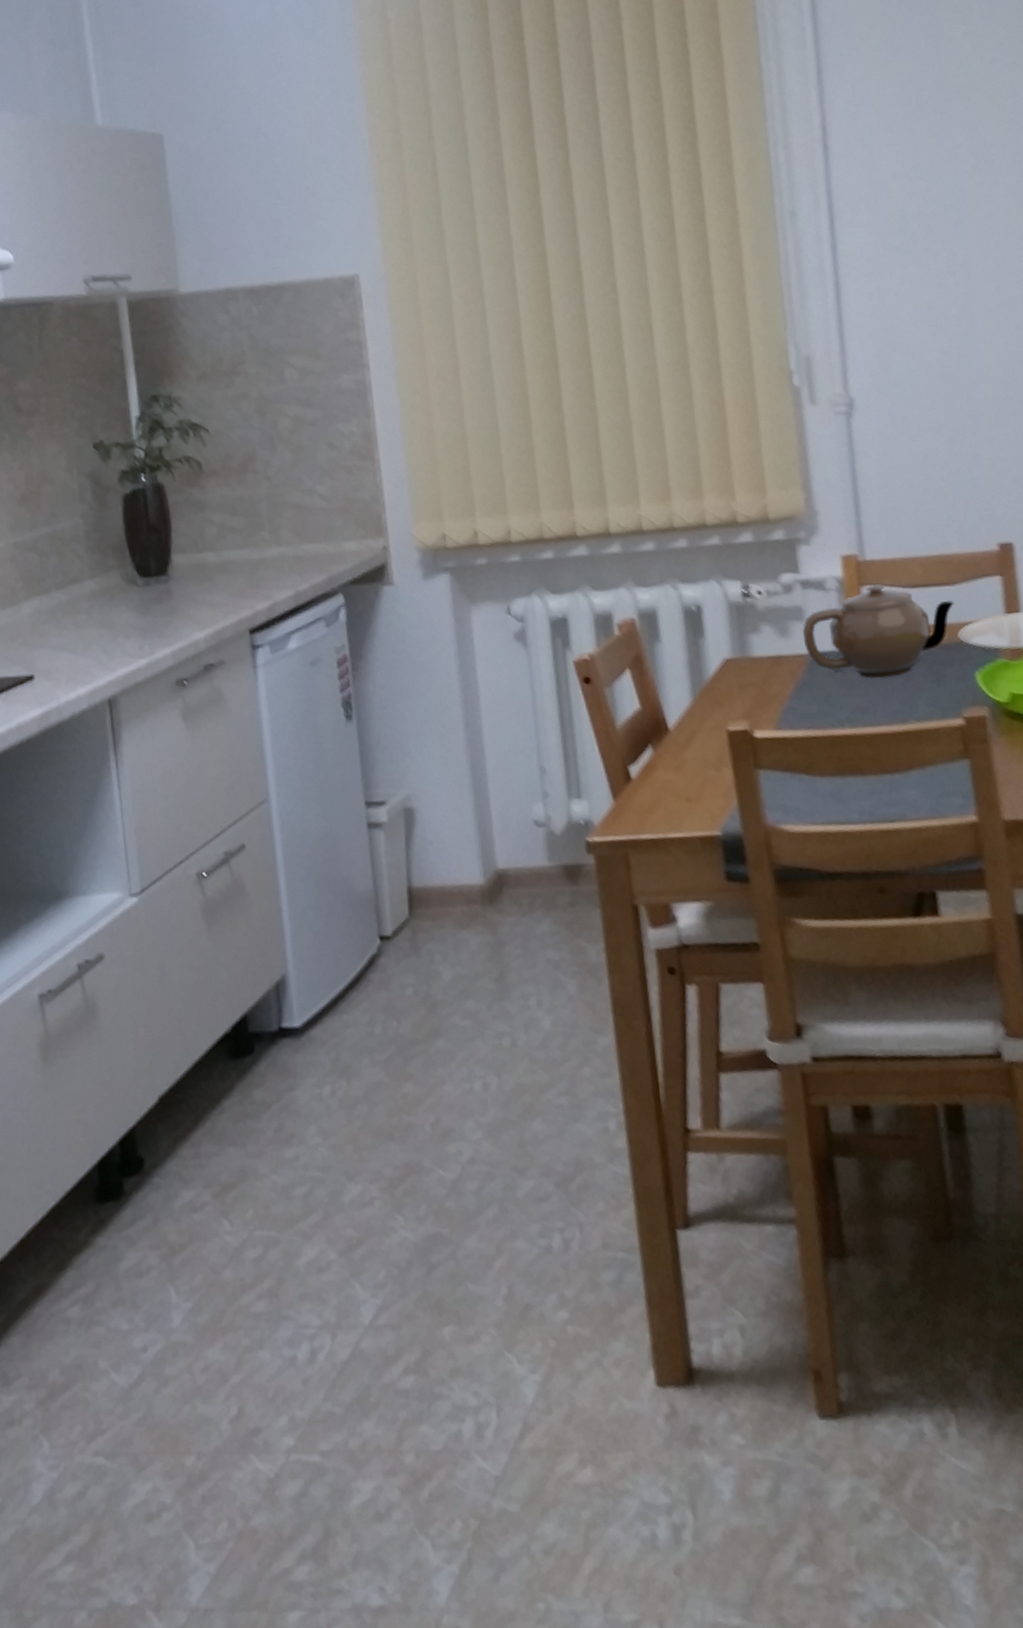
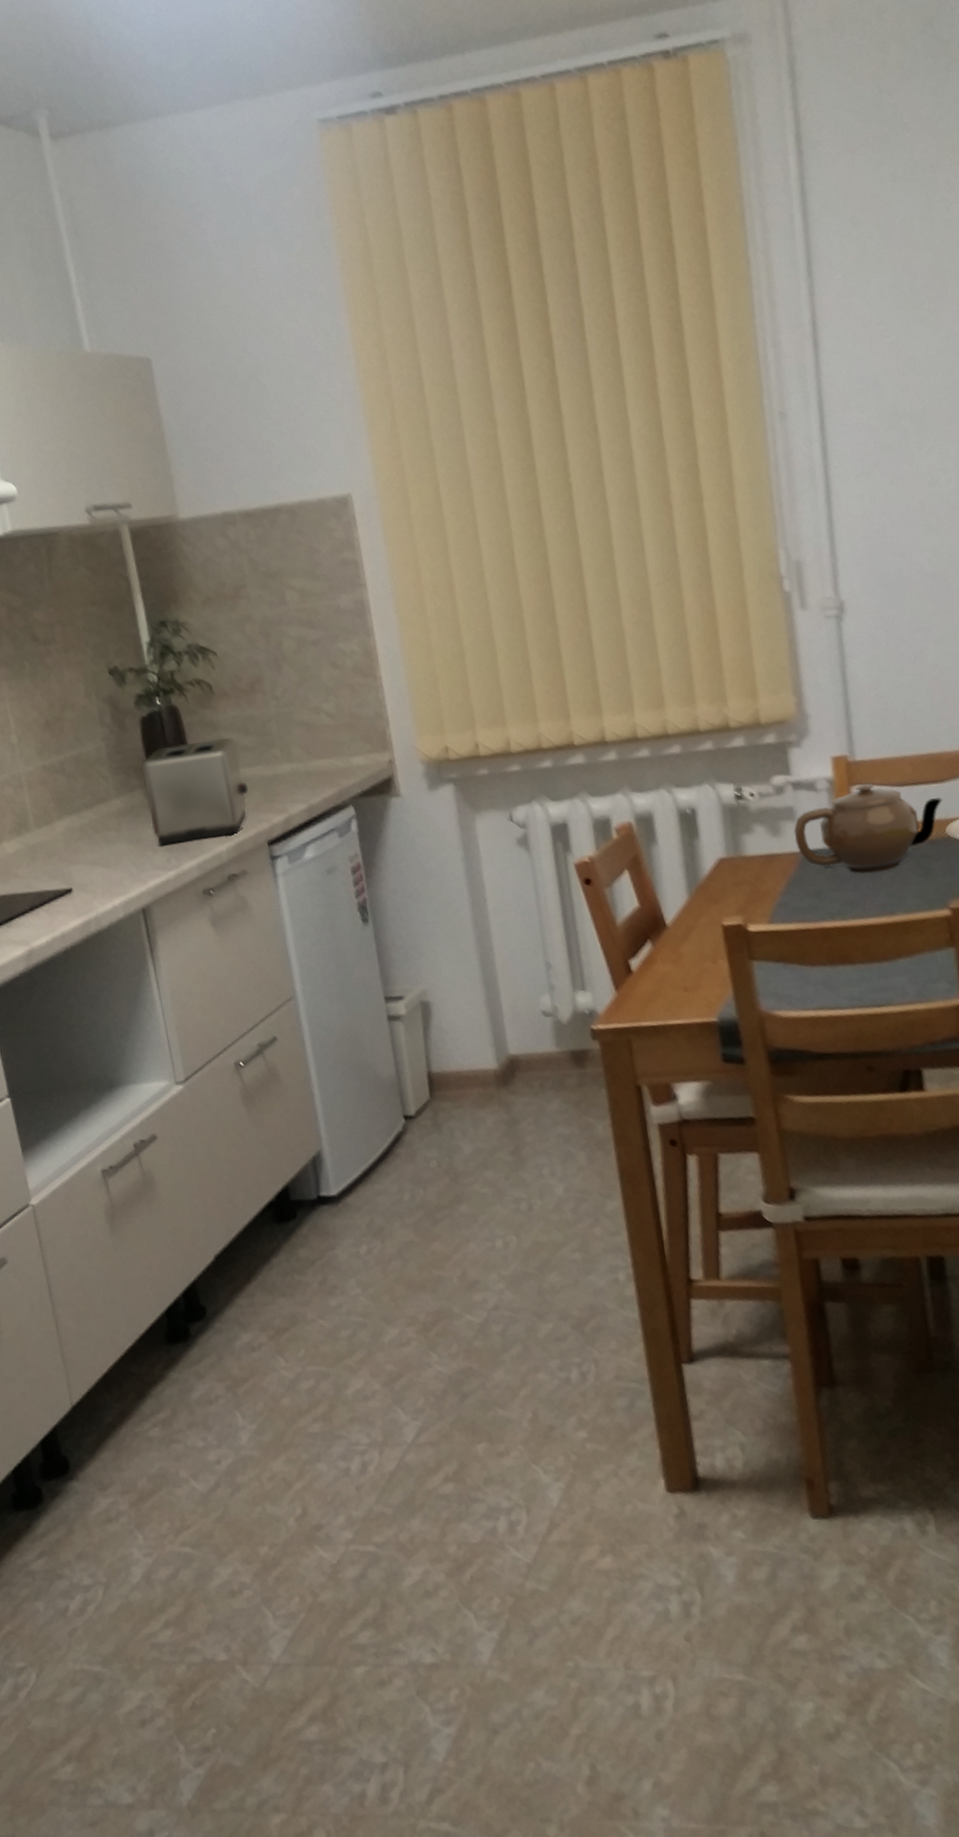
toaster: none [120,518,233,630] -> present [141,737,249,845]

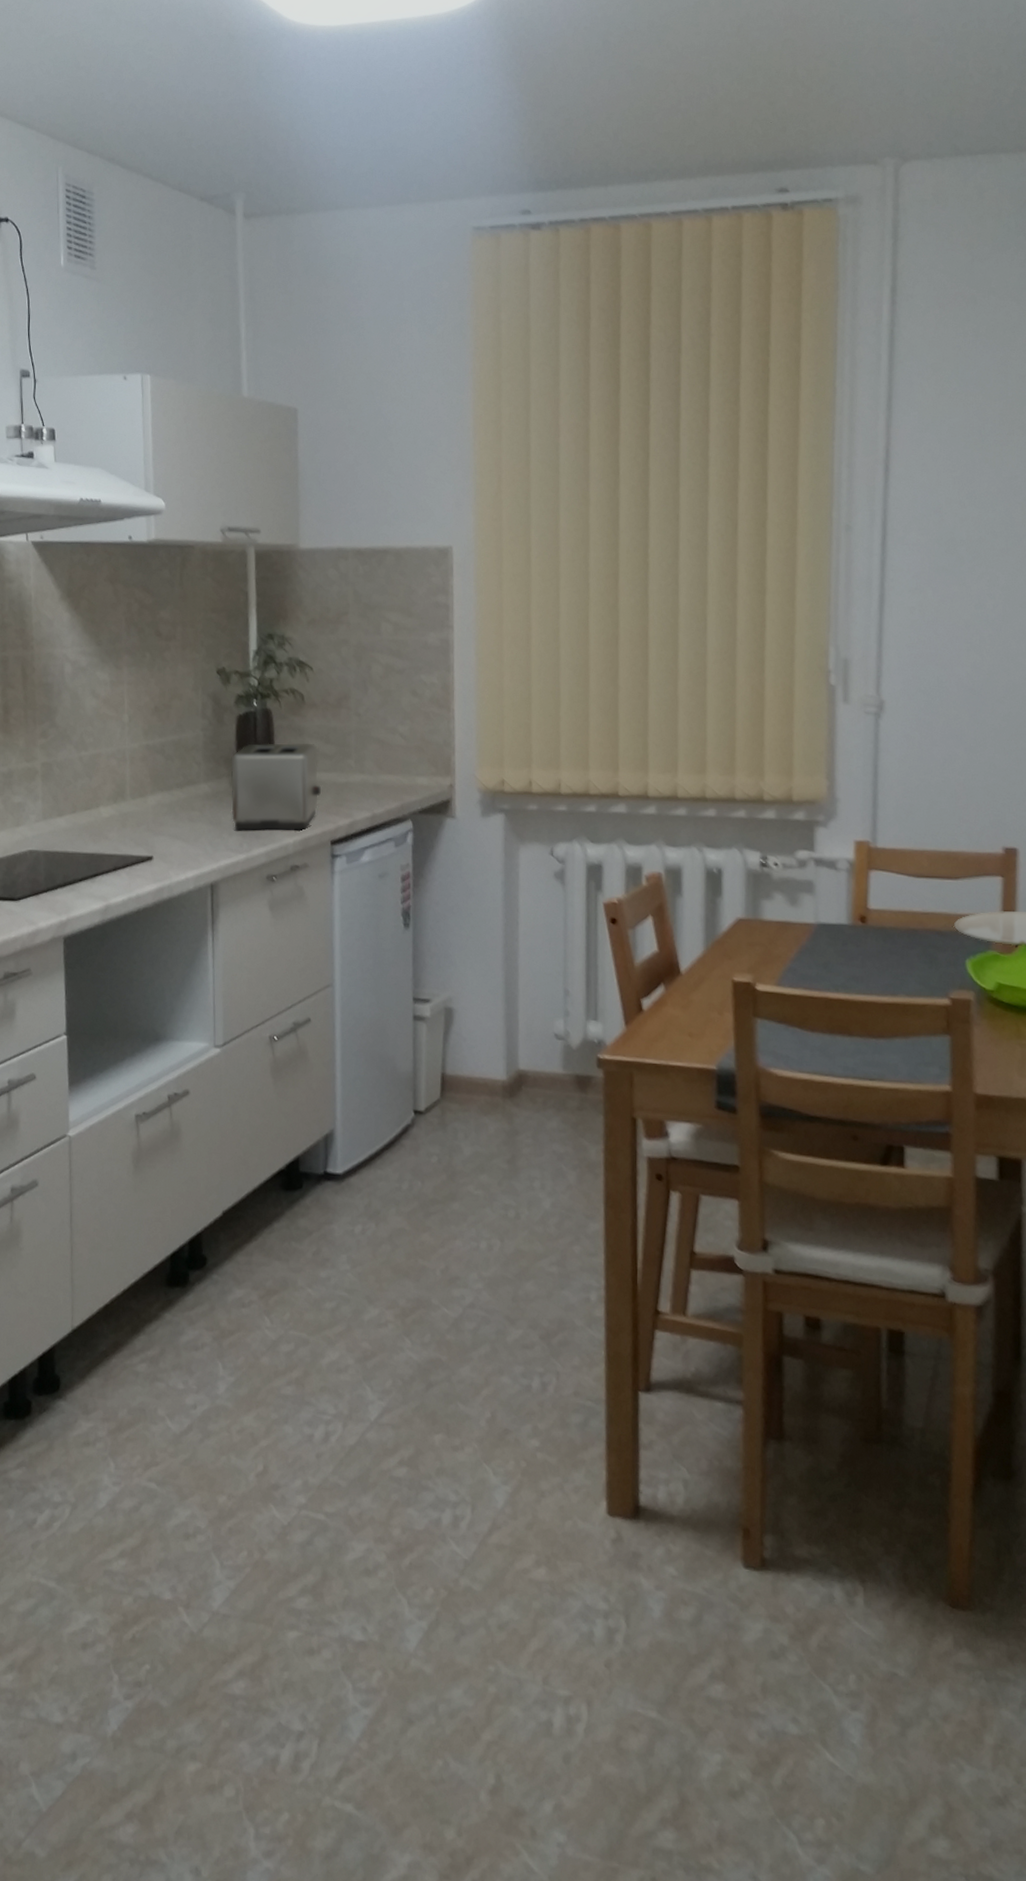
teapot: present [793,783,942,874] -> none [810,870,954,954]

